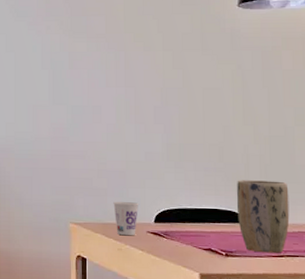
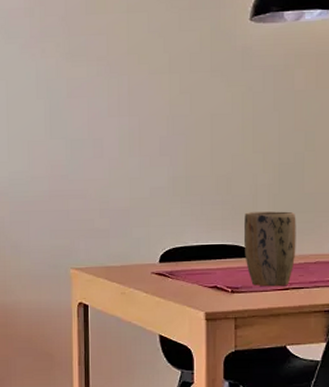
cup: present [113,202,140,235] -> none [116,242,144,278]

